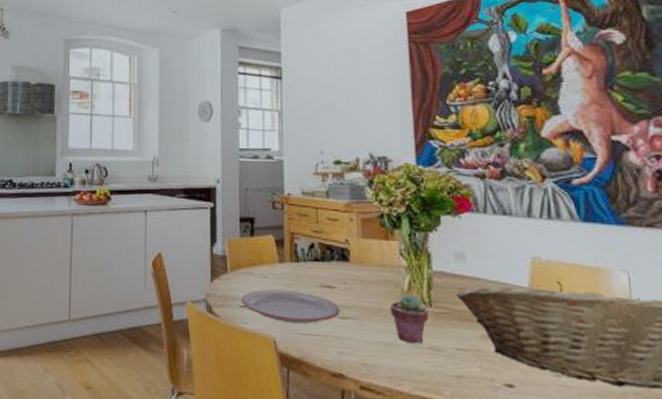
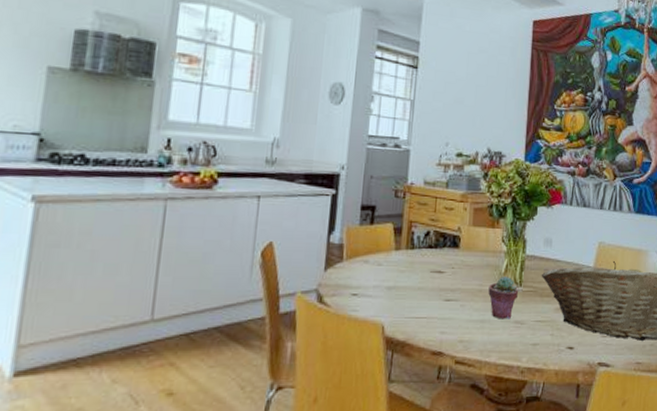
plate: present [241,289,340,324] -> none [354,276,446,308]

